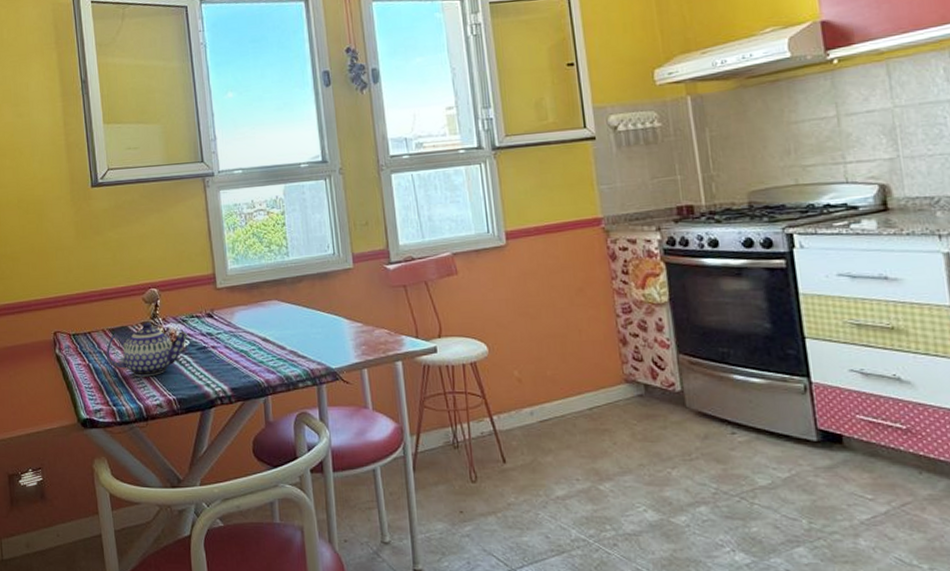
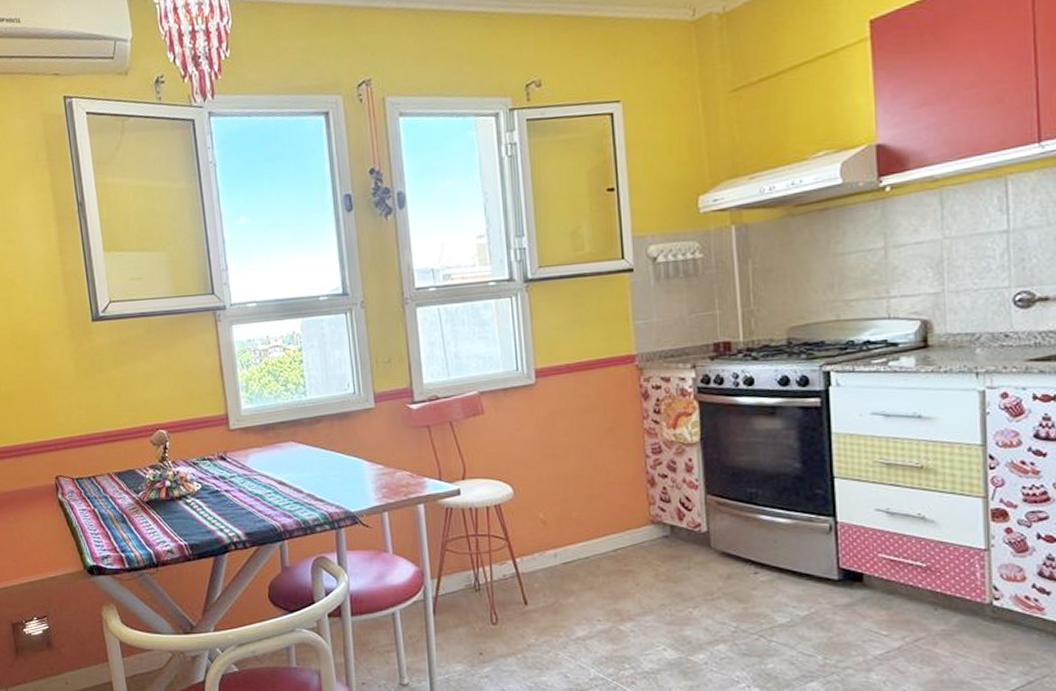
teapot: present [106,323,187,377] -> none [113,466,199,522]

